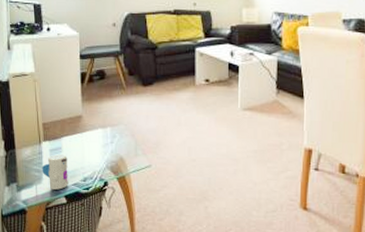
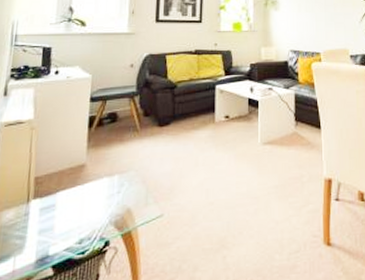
toy: present [41,154,68,190] -> none [25,213,62,260]

